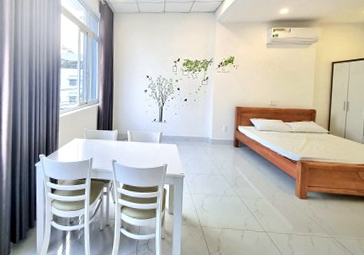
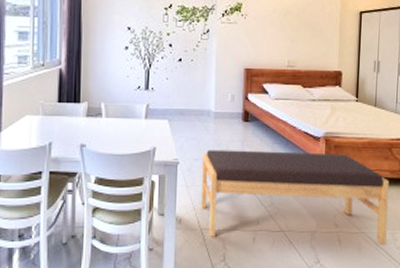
bench: none [201,168,356,248] -> present [200,150,390,245]

